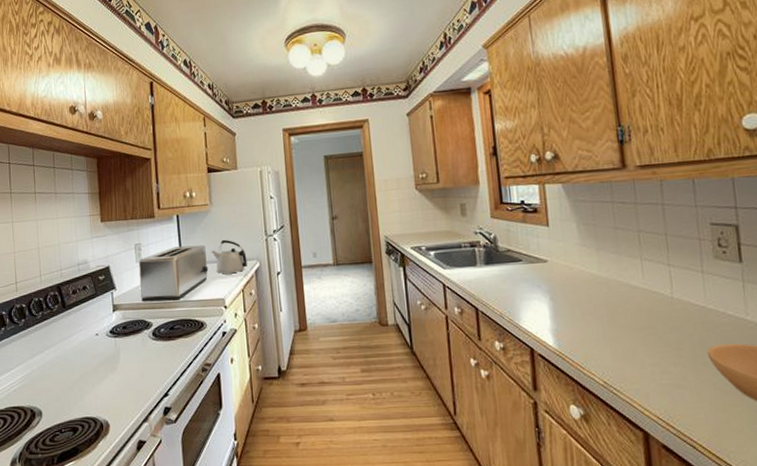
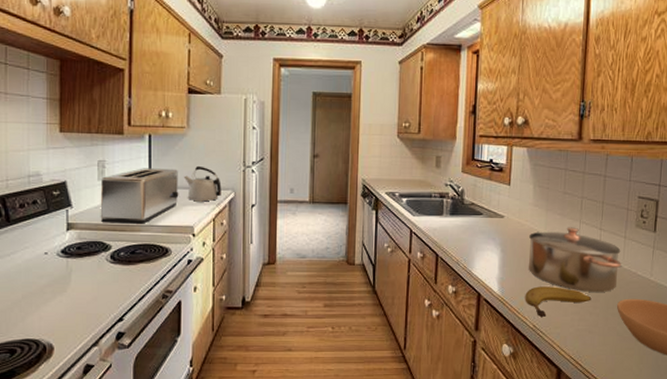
cooking pot: none [581,265,704,339] -> present [529,227,621,292]
fruit: none [587,335,673,373] -> present [525,286,592,318]

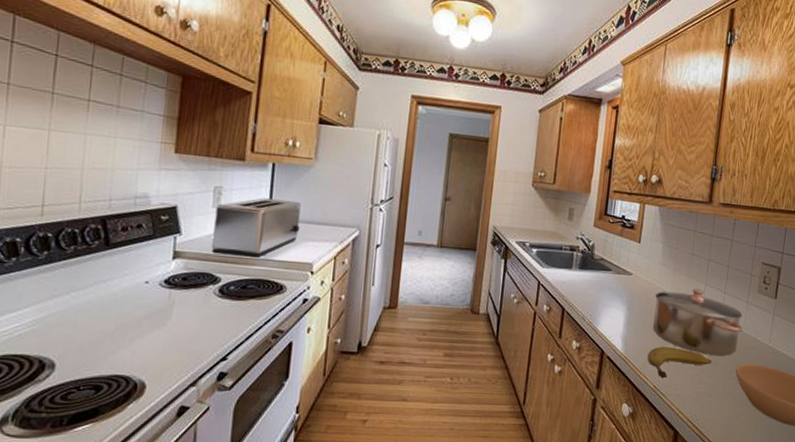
kettle: present [183,165,222,202] -> none [306,200,346,238]

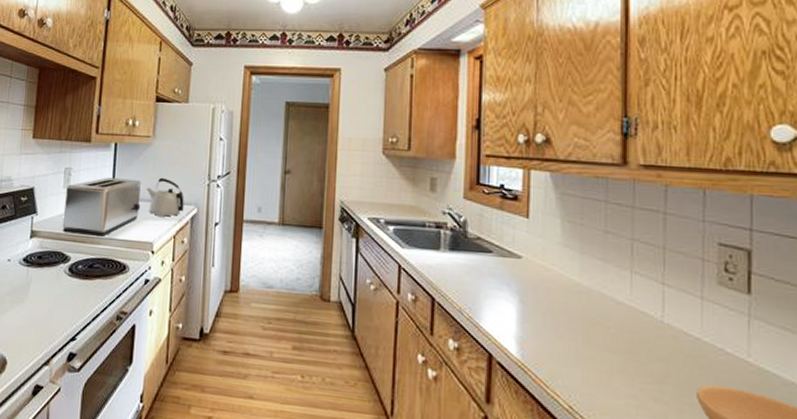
kettle: none [306,200,346,238] -> present [146,177,184,217]
fruit: present [647,346,712,379] -> none [555,353,656,397]
cooking pot: present [653,288,743,356] -> none [558,277,699,372]

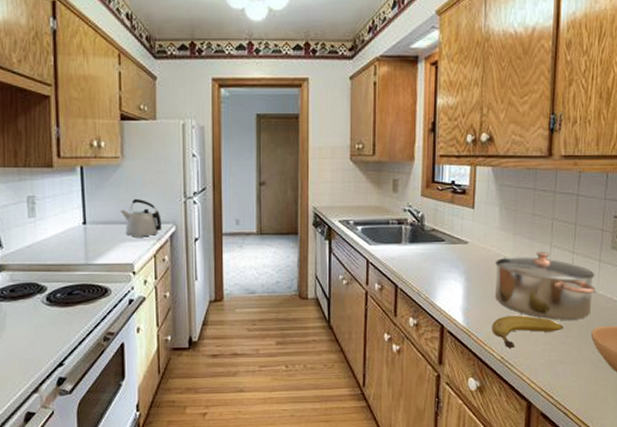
toaster: present [62,177,141,236] -> none [31,202,116,263]
fruit: none [555,353,656,397] -> present [491,315,564,349]
cooking pot: none [558,277,699,372] -> present [495,251,596,320]

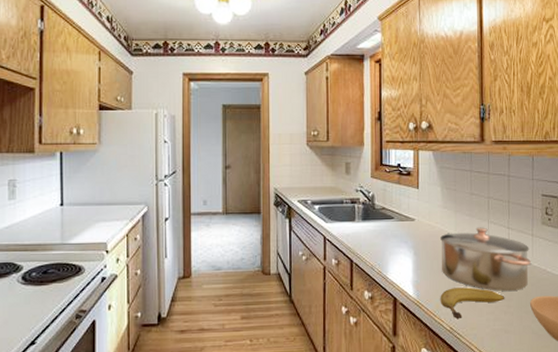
kettle: present [120,198,162,237] -> none [96,181,134,218]

